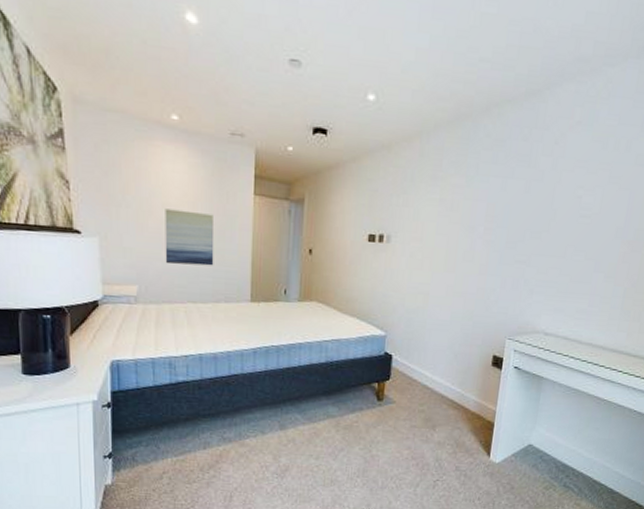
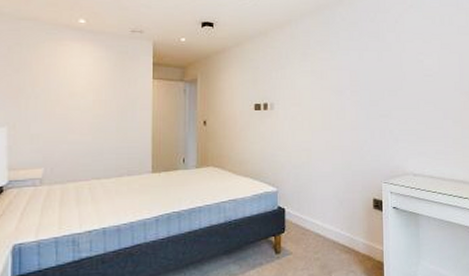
wall art: present [165,208,214,266] -> none [70,97,117,146]

